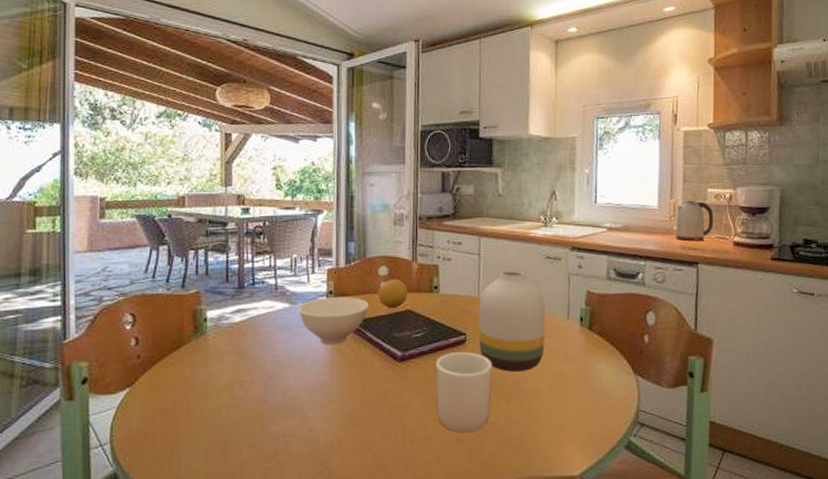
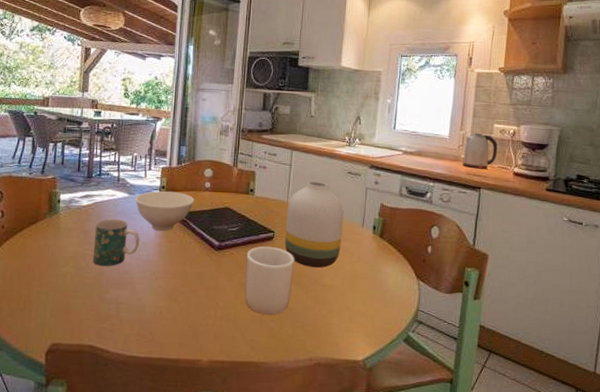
mug: none [251,335,307,393] -> present [92,219,140,266]
fruit: present [378,278,408,309] -> none [202,180,228,205]

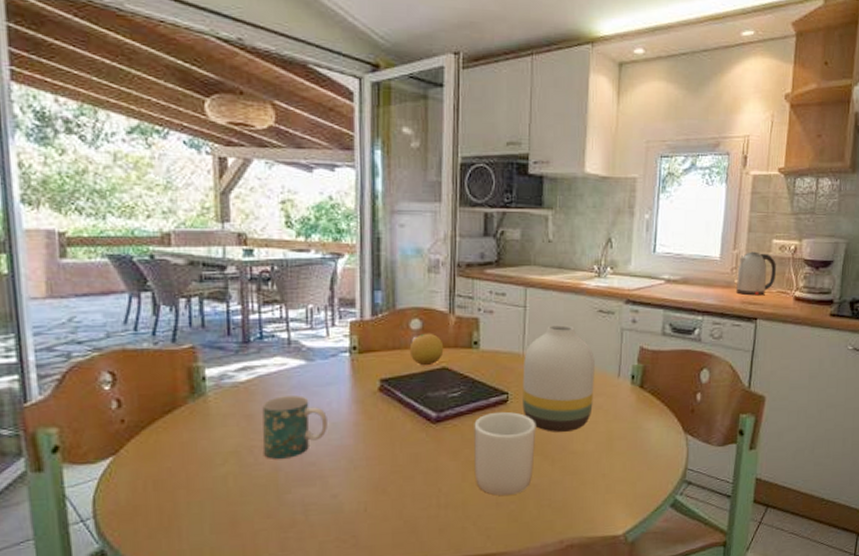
bowl: present [135,190,194,232] -> none [316,352,399,407]
fruit: none [202,180,228,205] -> present [409,333,444,366]

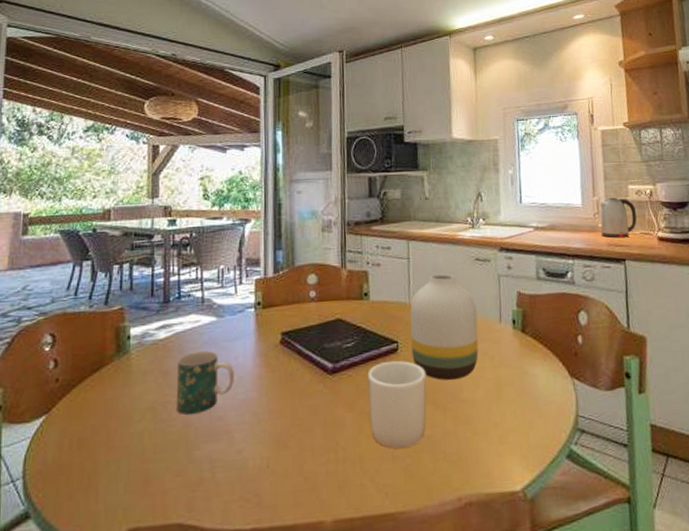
fruit: present [409,333,444,366] -> none [307,286,338,319]

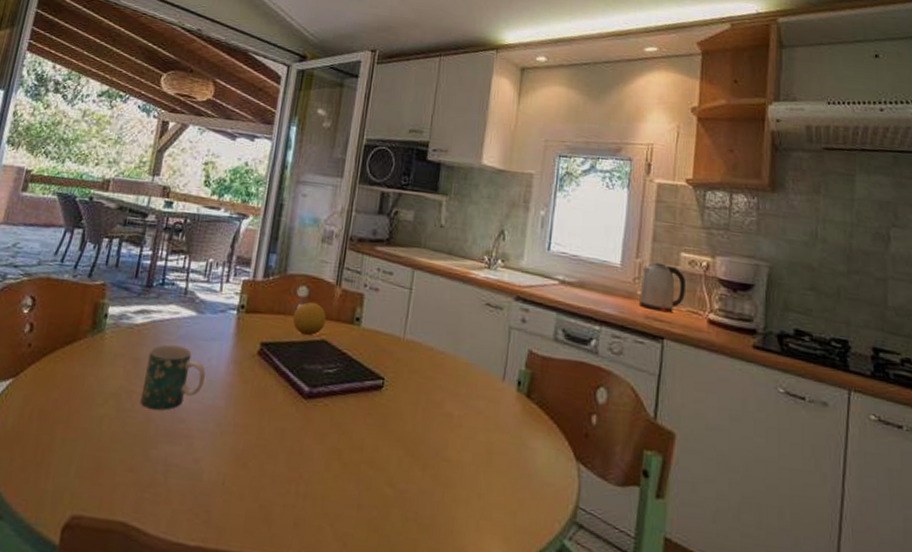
fruit: none [307,286,338,319] -> present [292,301,327,336]
mug: present [367,360,427,449] -> none [338,397,410,499]
vase: present [410,273,479,380] -> none [397,311,479,435]

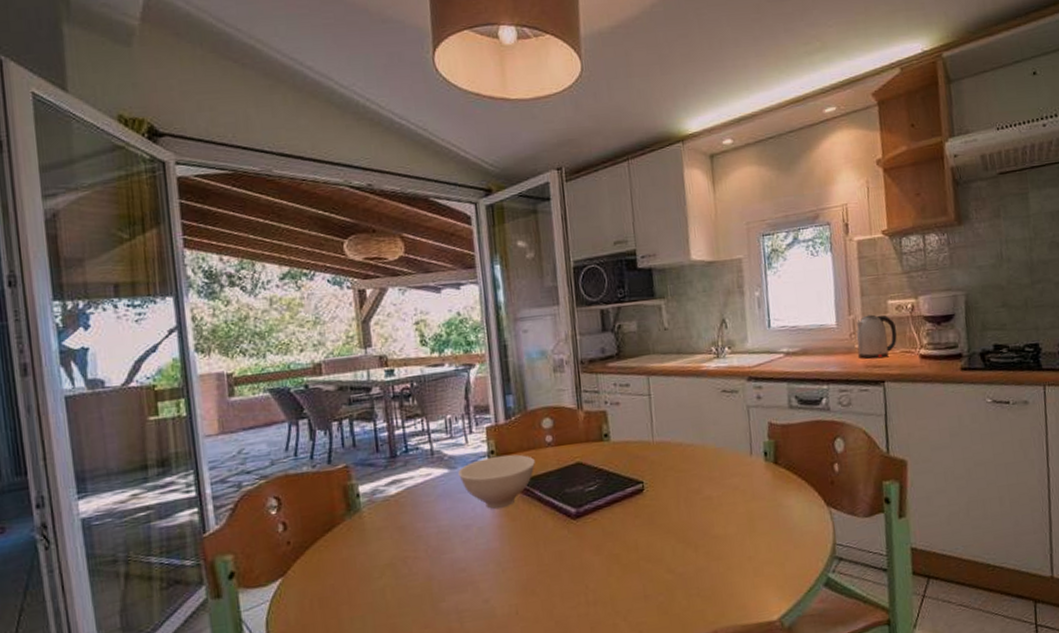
mug: present [140,344,206,411] -> none [412,503,474,569]
bowl: none [204,310,282,367] -> present [458,454,535,509]
fruit: present [292,301,327,336] -> none [543,430,577,464]

